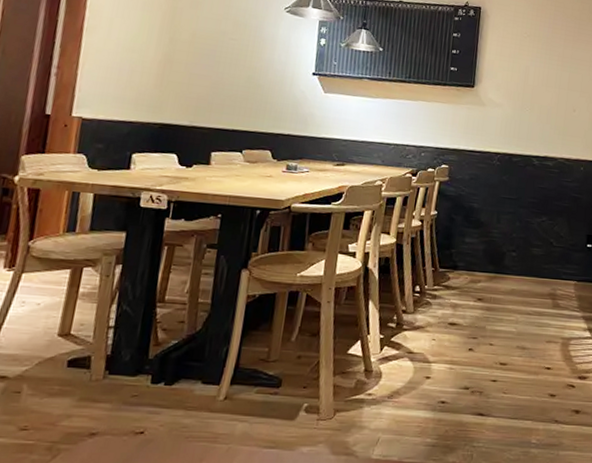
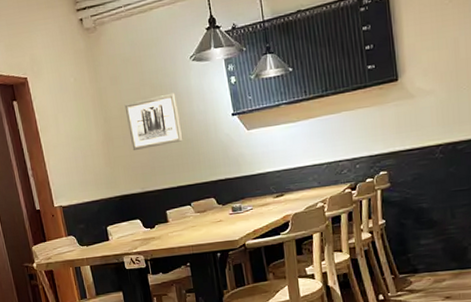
wall art: none [193,31,259,86] -> present [124,93,184,150]

